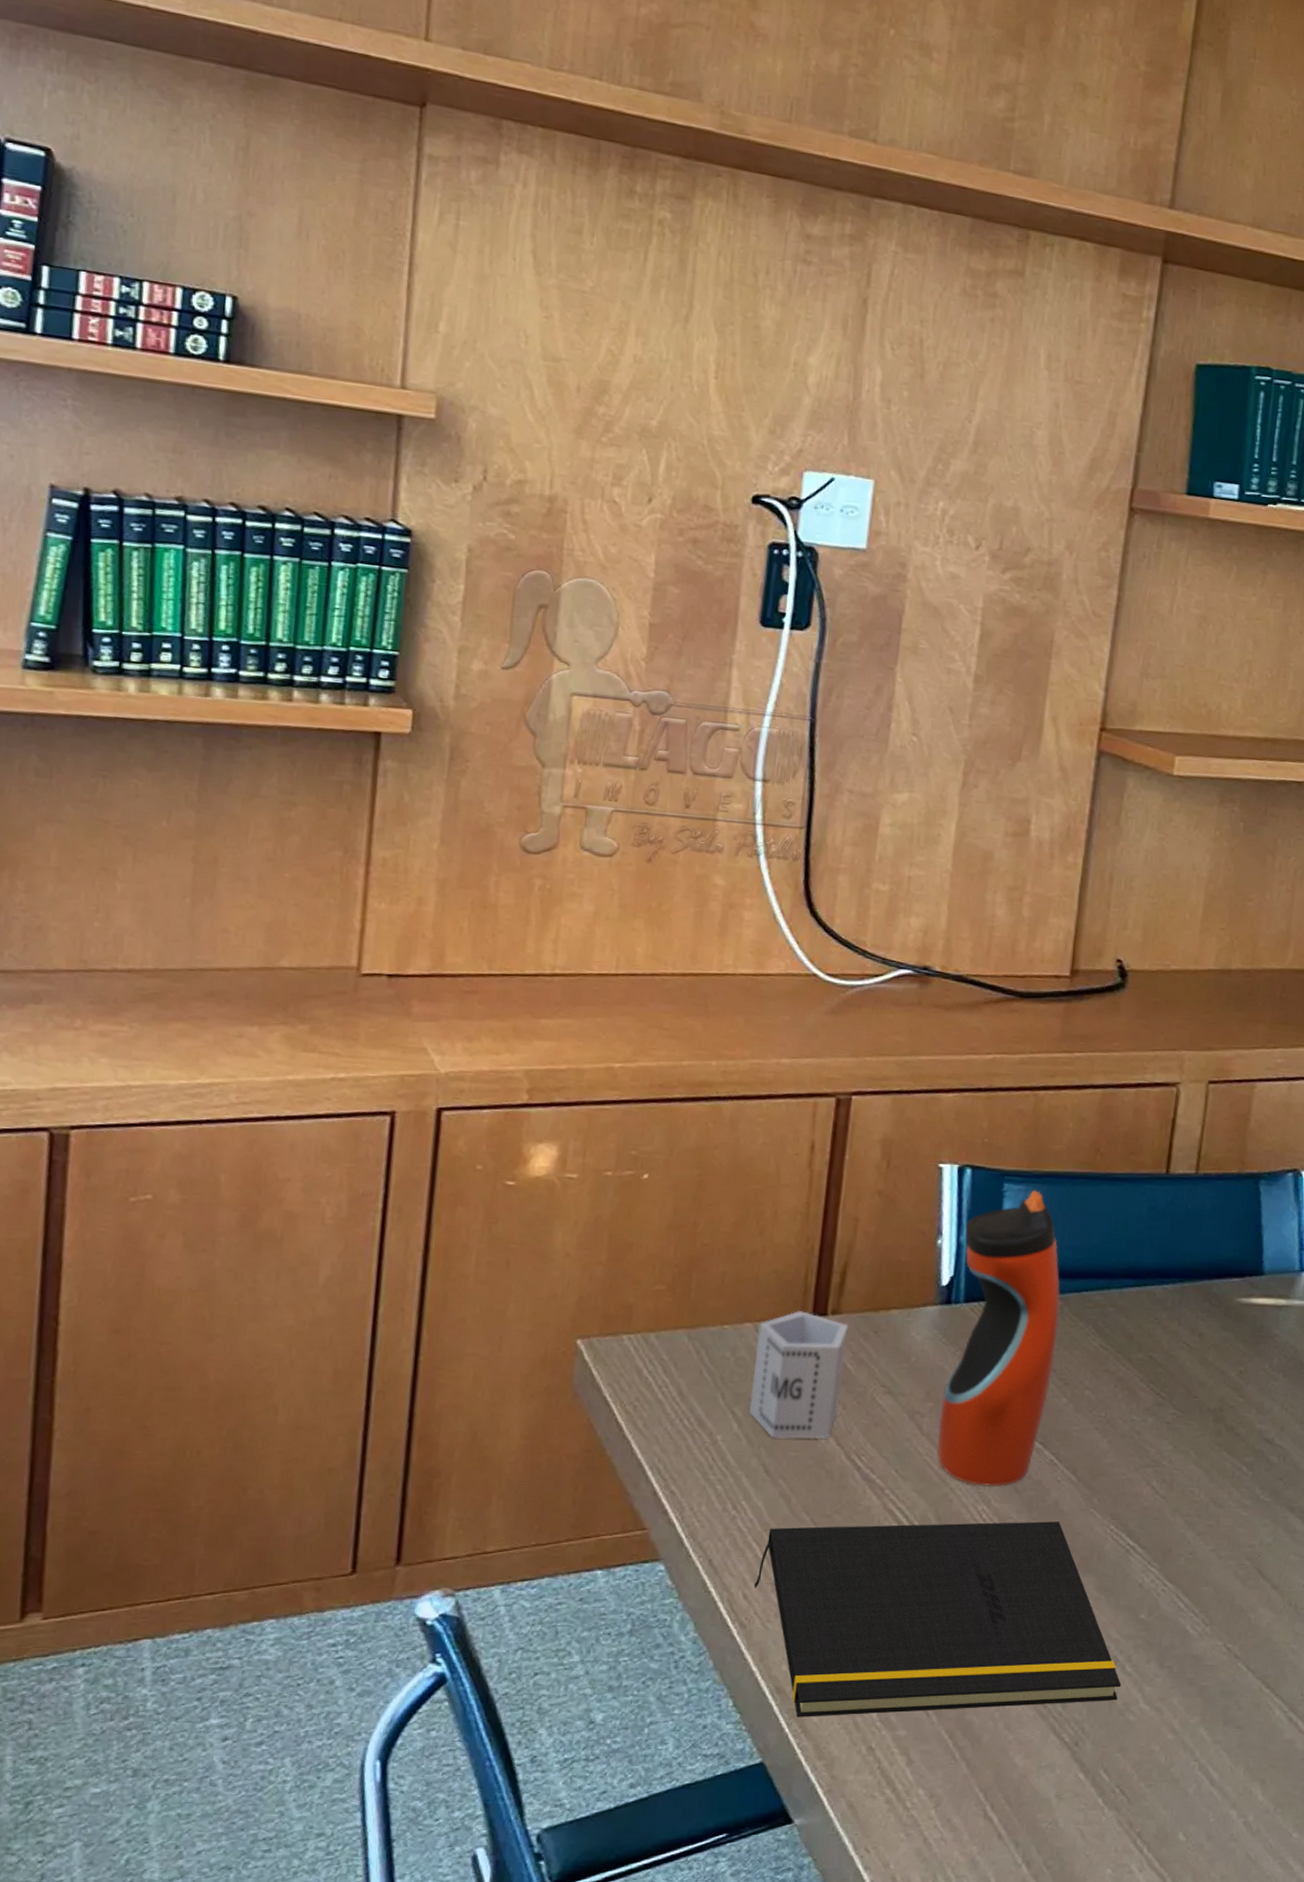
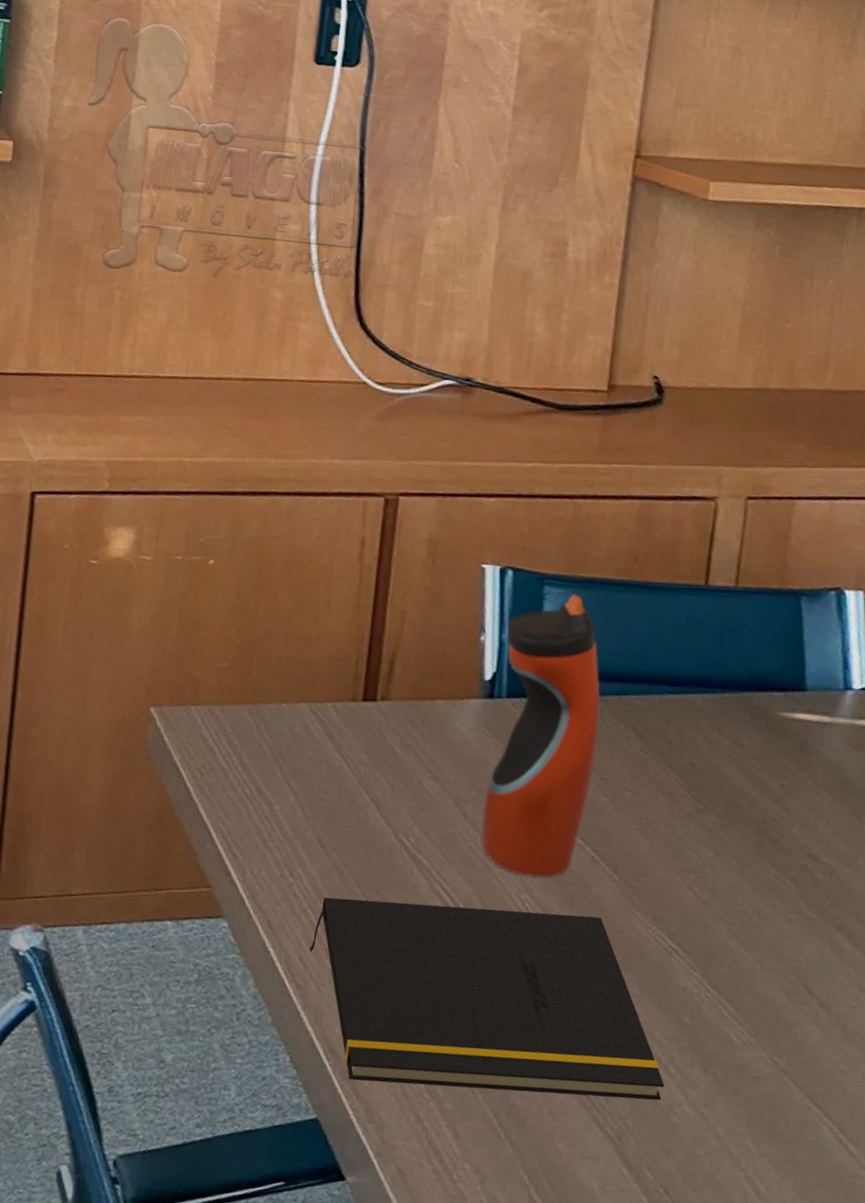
cup: present [748,1311,849,1440] -> none [304,695,398,818]

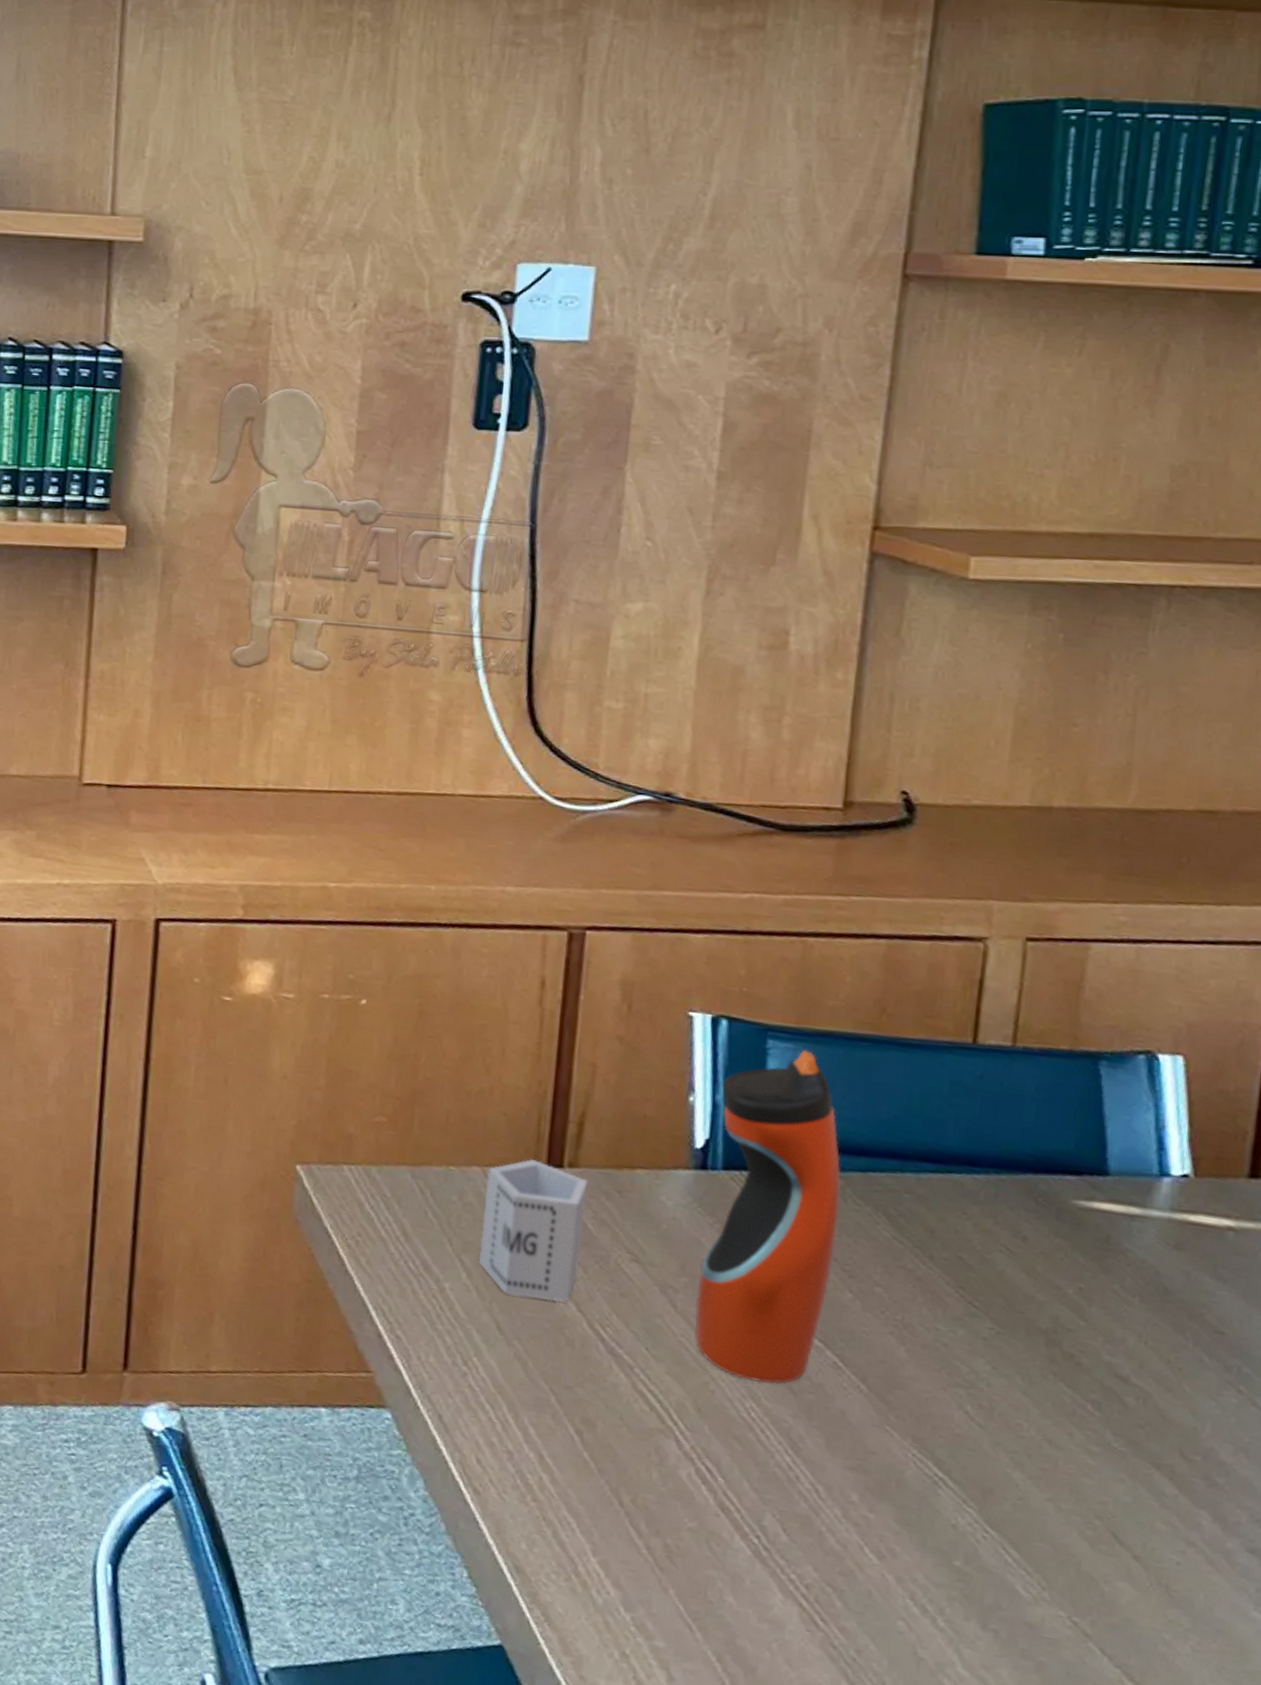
cup: none [304,695,398,818] -> present [478,1159,589,1303]
notepad: present [309,897,665,1101] -> none [489,1391,932,1658]

